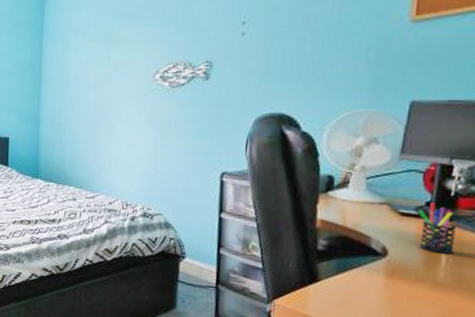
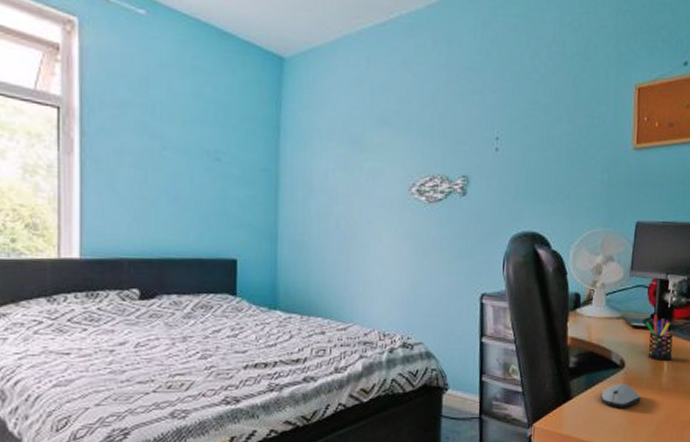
computer mouse: none [354,272,408,299] -> present [600,384,641,408]

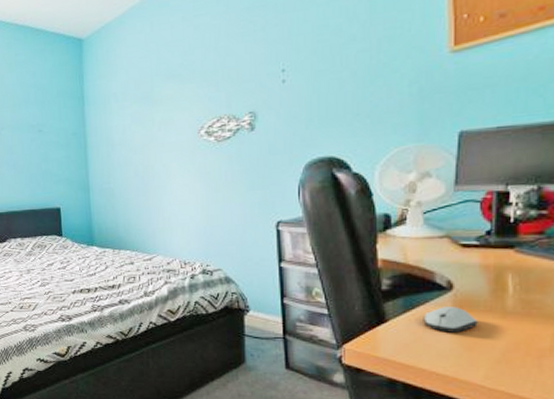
pen holder: present [646,314,673,361] -> none [479,231,520,282]

